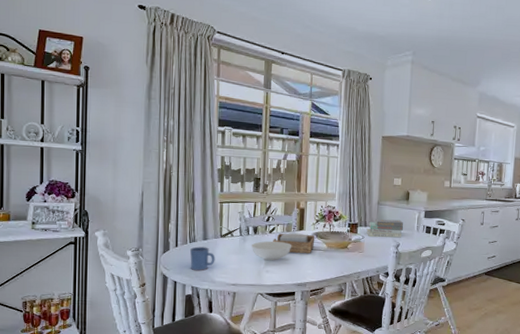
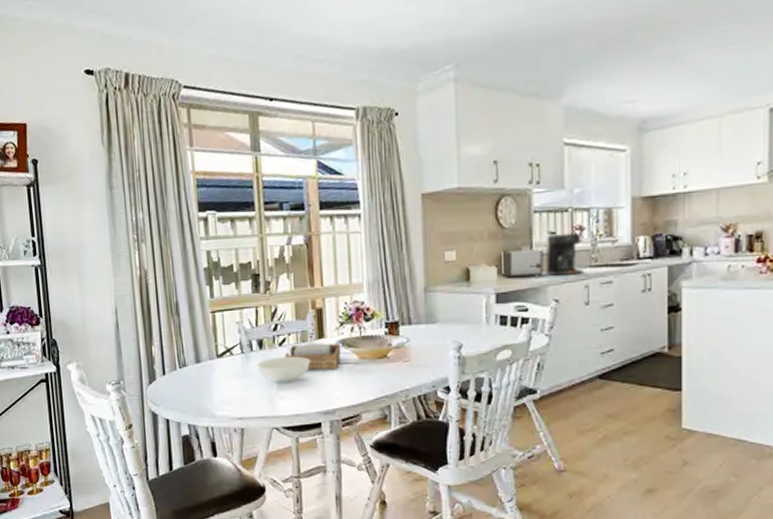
mug: present [190,246,215,271] -> none [181,372,214,404]
books: present [366,218,404,238] -> none [412,310,466,338]
toaster: none [429,183,458,203] -> present [500,249,544,278]
coffee maker: none [458,175,483,204] -> present [545,232,584,276]

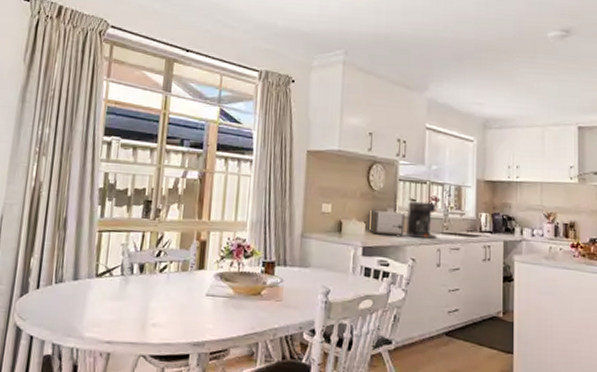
bowl: present [257,356,311,384] -> none [134,283,188,311]
napkin holder: present [284,343,341,371] -> none [163,273,219,302]

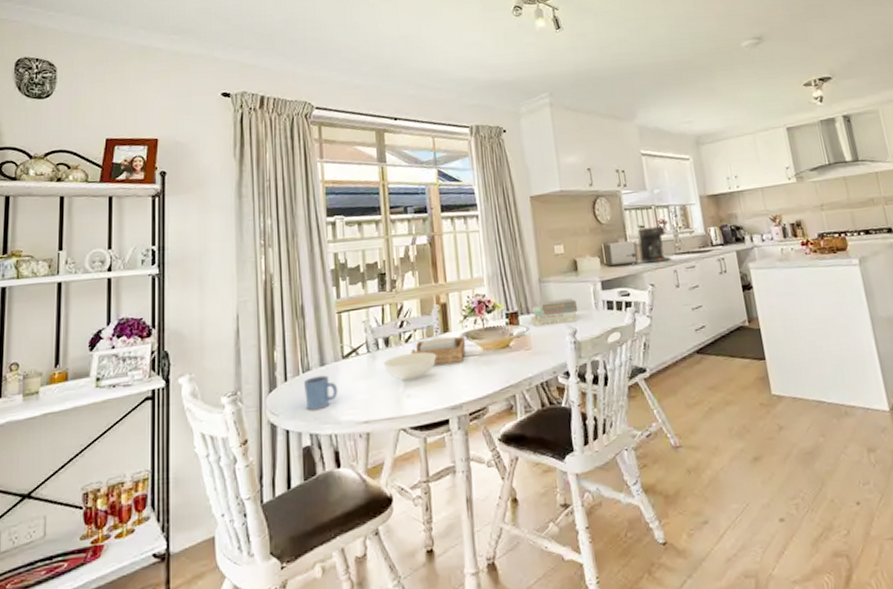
mug: none [53,289,87,323] -> present [304,375,338,412]
bowl: none [134,283,188,311] -> present [383,351,437,381]
napkin holder: none [163,273,219,302] -> present [411,336,466,366]
books: none [286,255,335,282] -> present [530,298,579,326]

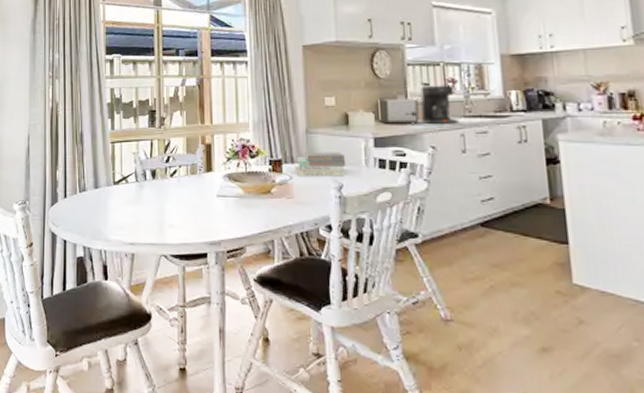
mug: present [304,375,338,412] -> none [80,197,109,228]
bowl: present [383,351,437,381] -> none [149,187,199,213]
napkin holder: present [411,336,466,366] -> none [175,176,228,203]

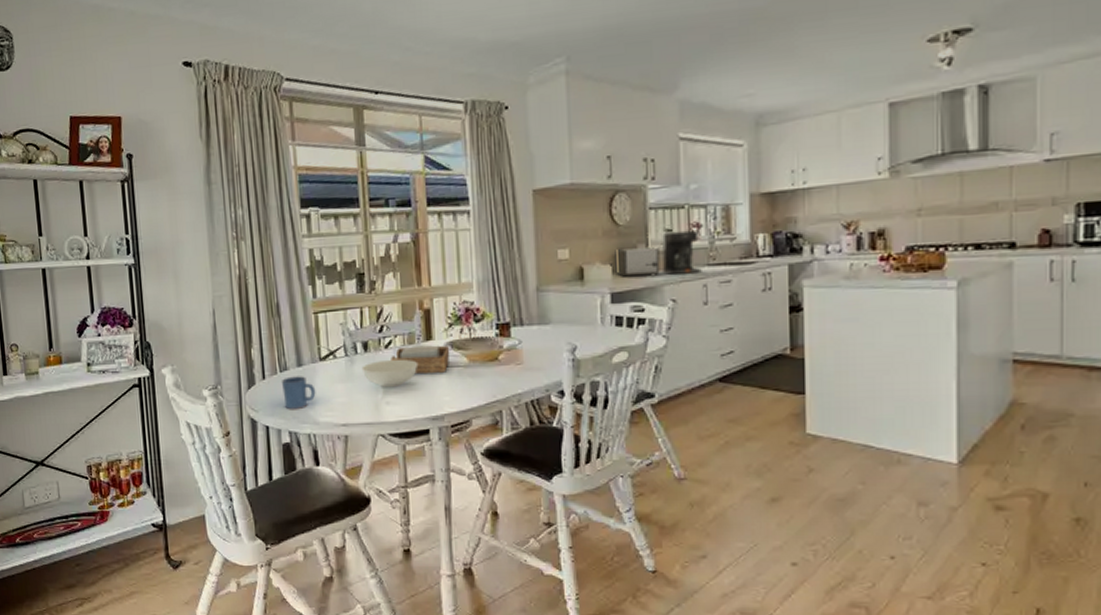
mug: none [80,197,109,228] -> present [282,376,316,410]
bowl: none [149,187,199,213] -> present [361,359,419,388]
napkin holder: none [175,176,228,203] -> present [391,345,450,375]
books: present [294,152,346,177] -> none [524,310,581,340]

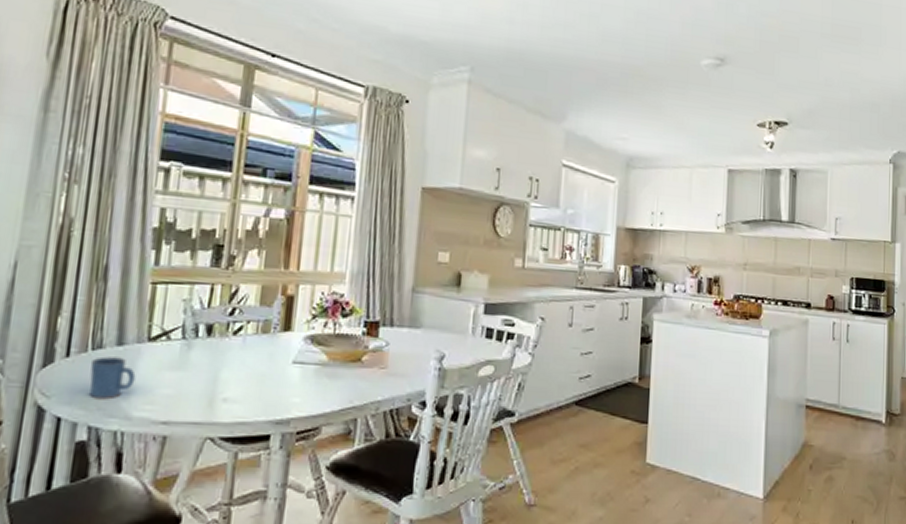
bowl: present [361,359,419,388] -> none [199,348,270,382]
napkin holder: present [391,345,450,375] -> none [238,335,310,371]
toaster: present [615,247,660,277] -> none [492,260,534,291]
coffee maker: present [662,230,702,275] -> none [534,250,571,295]

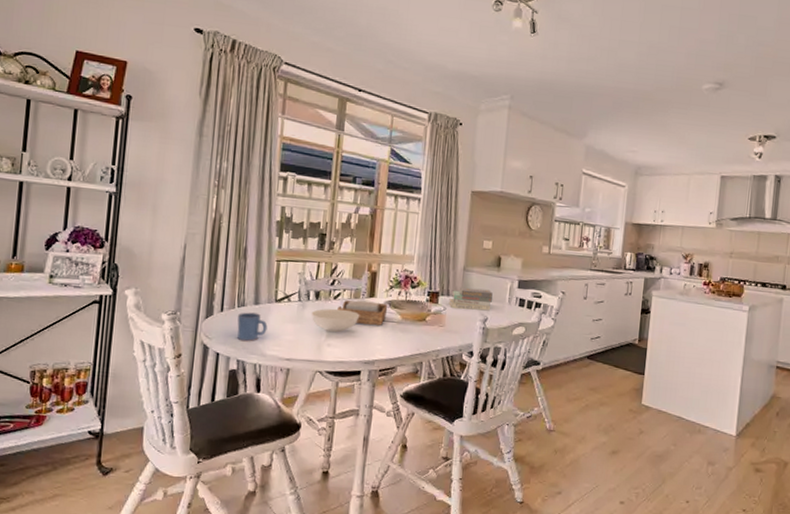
bowl: none [199,348,270,382] -> present [311,308,360,333]
napkin holder: none [238,335,310,371] -> present [337,300,388,327]
books: none [392,314,452,346] -> present [448,287,493,311]

